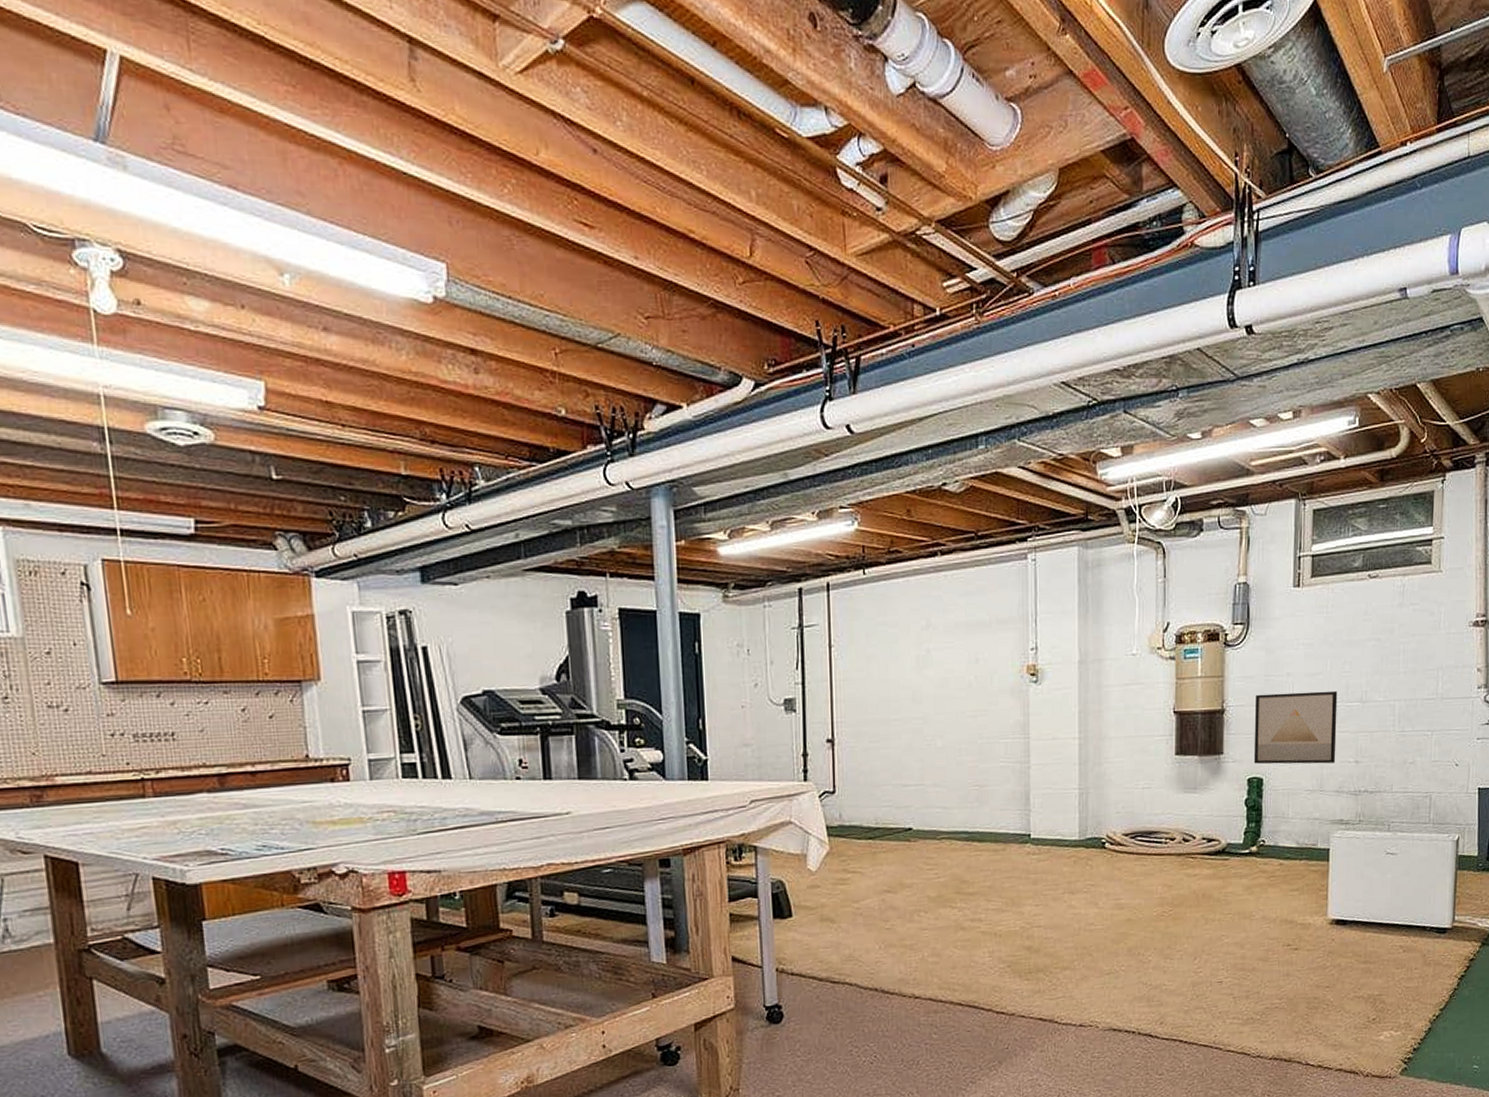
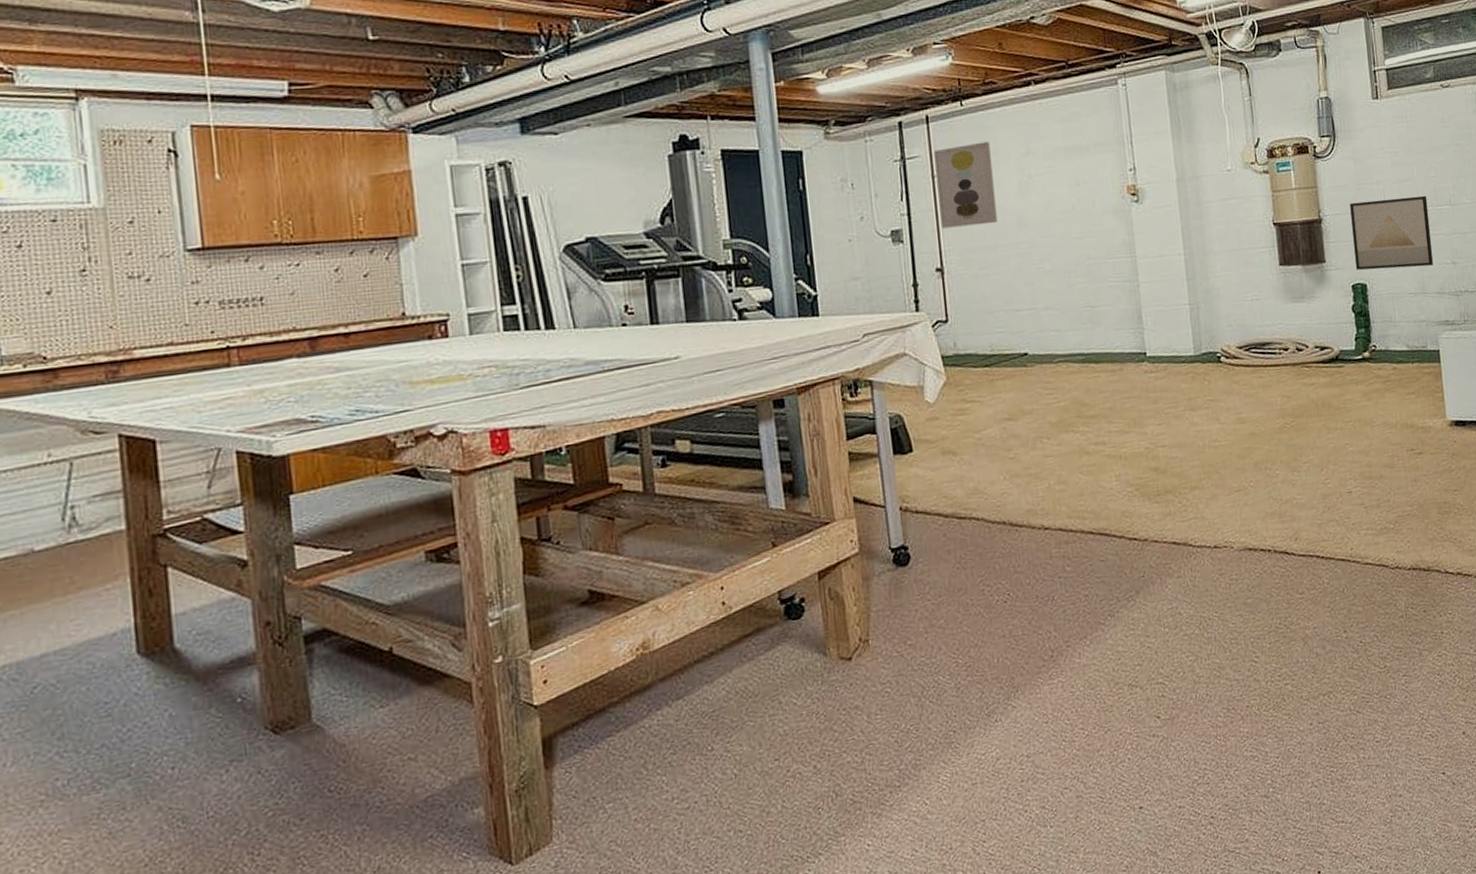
wall art: none [832,613,892,700] -> present [933,141,998,229]

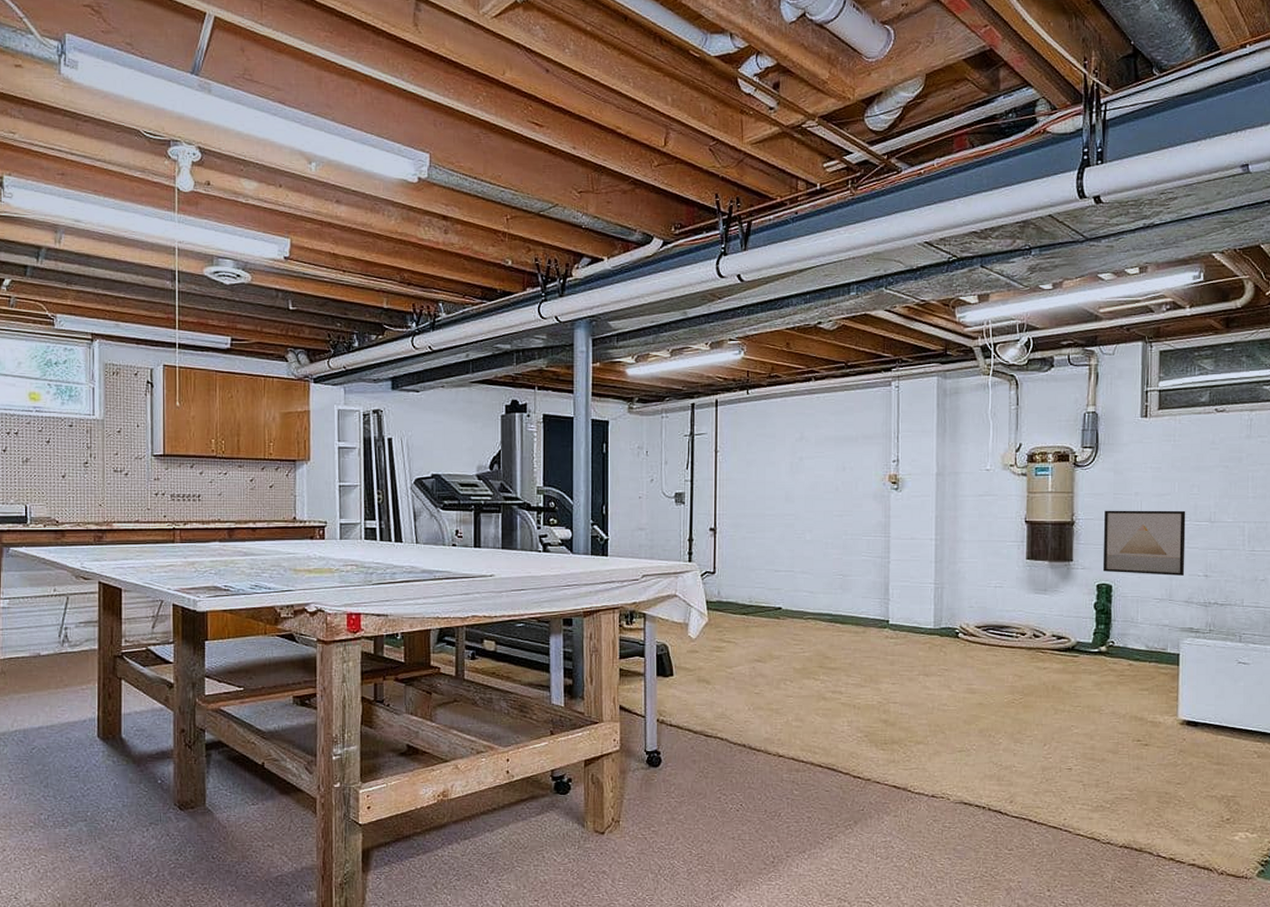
wall art: present [933,141,998,229] -> none [718,426,769,496]

